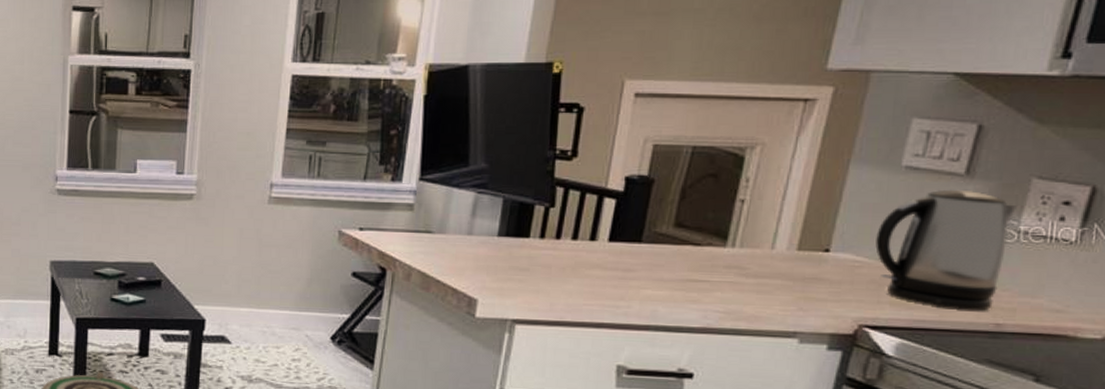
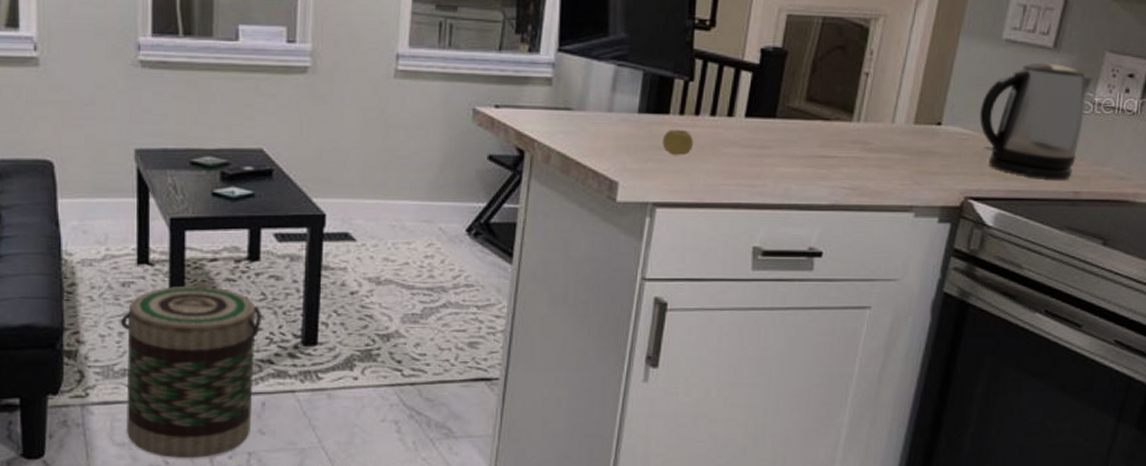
fruit: none [522,251,555,277] -> present [662,129,694,156]

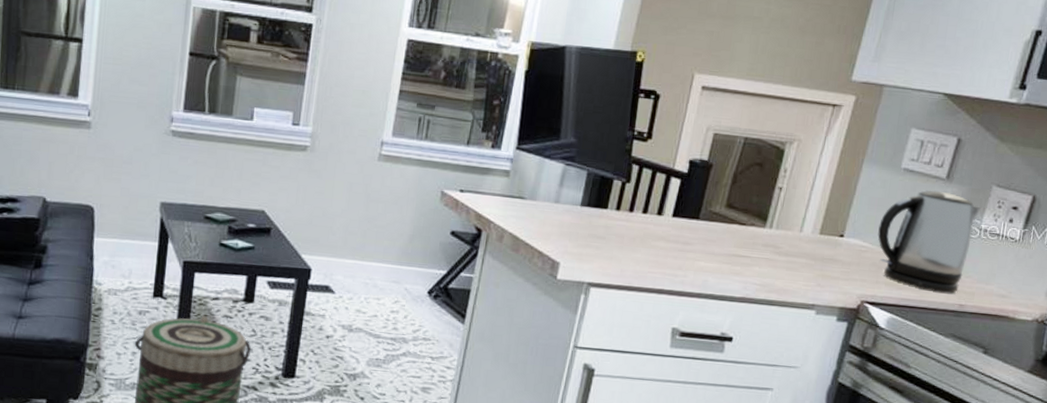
fruit: present [662,129,694,156] -> none [599,222,627,245]

